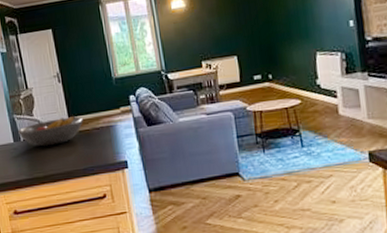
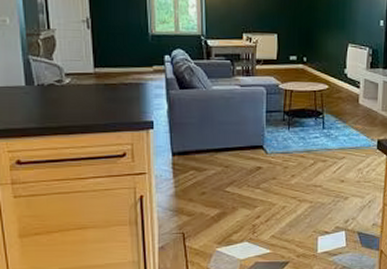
fruit bowl: present [17,115,83,147] -> none [31,66,110,95]

